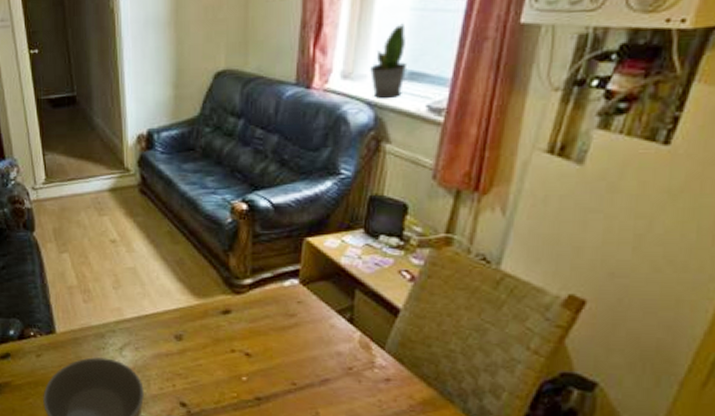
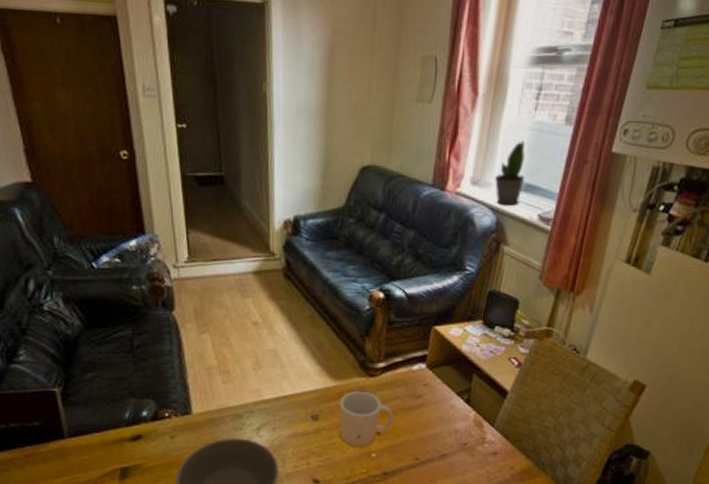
mug: none [204,309,265,370] -> present [338,390,394,448]

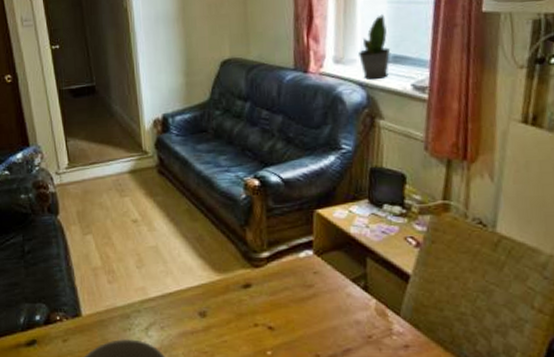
mug: present [338,390,394,448] -> none [226,283,286,345]

